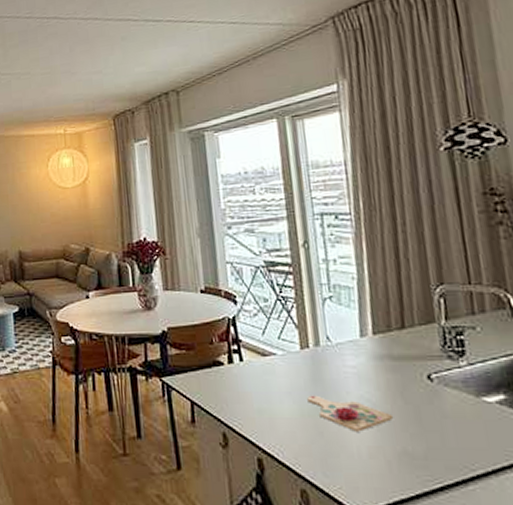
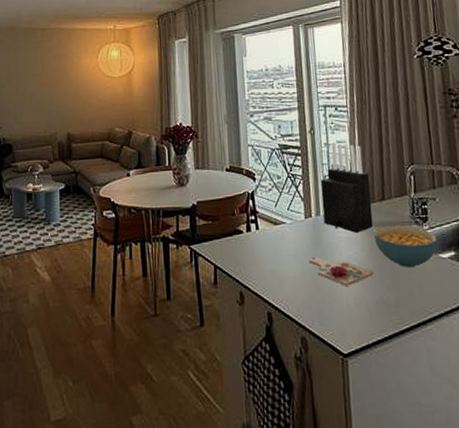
knife block: none [318,259,391,368] -> present [320,143,374,233]
cereal bowl: none [392,360,480,412] -> present [374,226,437,267]

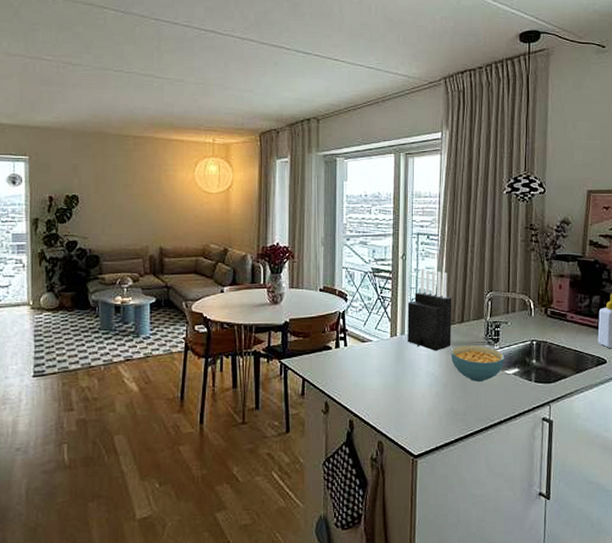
cutting board: present [309,256,373,286] -> none [391,371,447,397]

